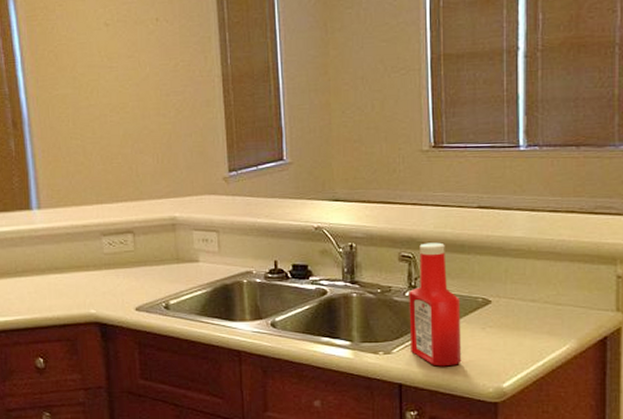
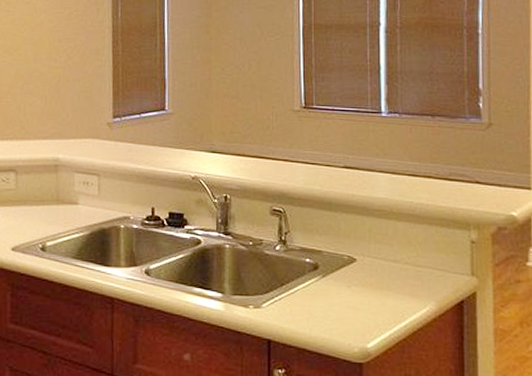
ketchup bottle: present [409,242,462,367] -> none [279,198,328,324]

